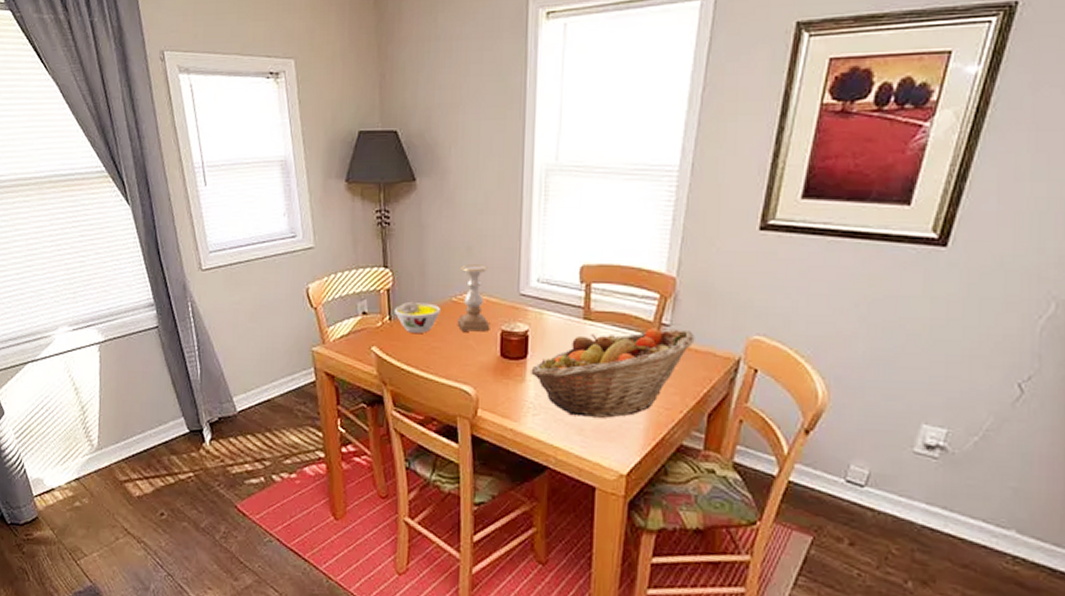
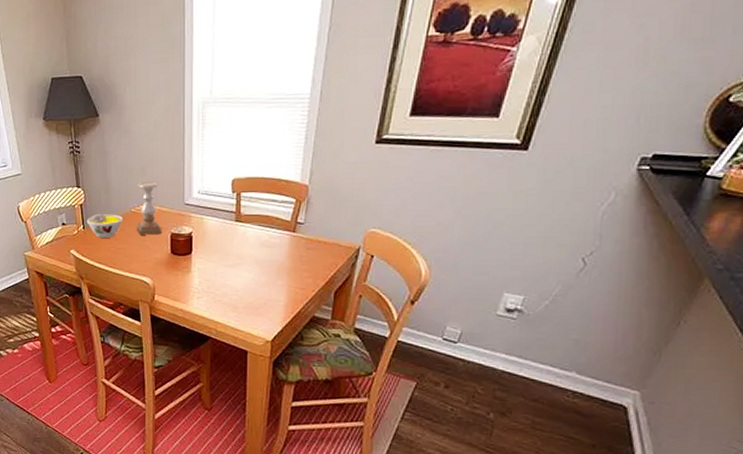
fruit basket: present [531,328,695,418] -> none [195,226,324,298]

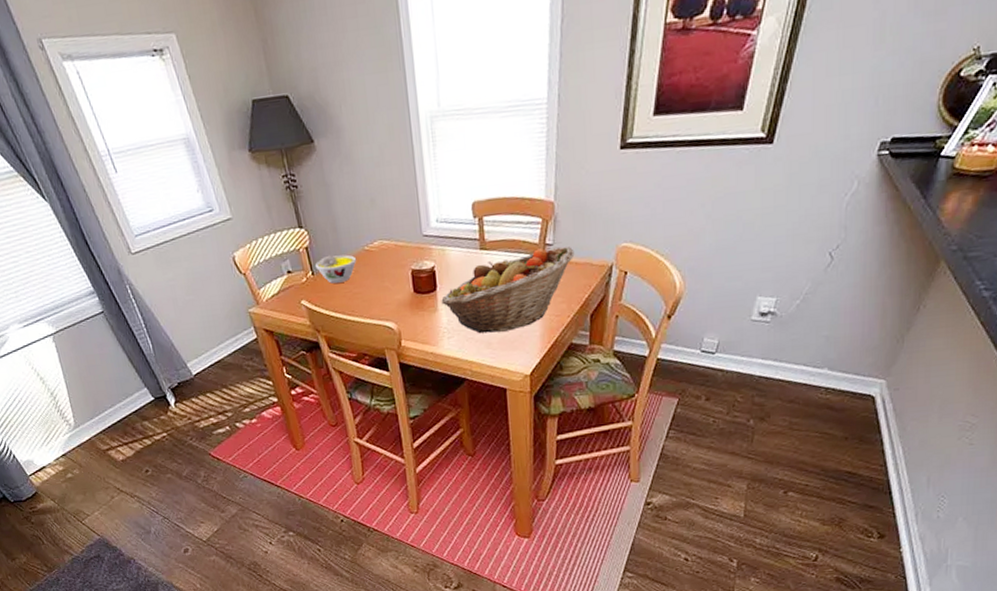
candle holder: present [136,182,162,235] -> none [367,213,402,276]
fruit basket: none [195,226,324,298] -> present [441,246,575,334]

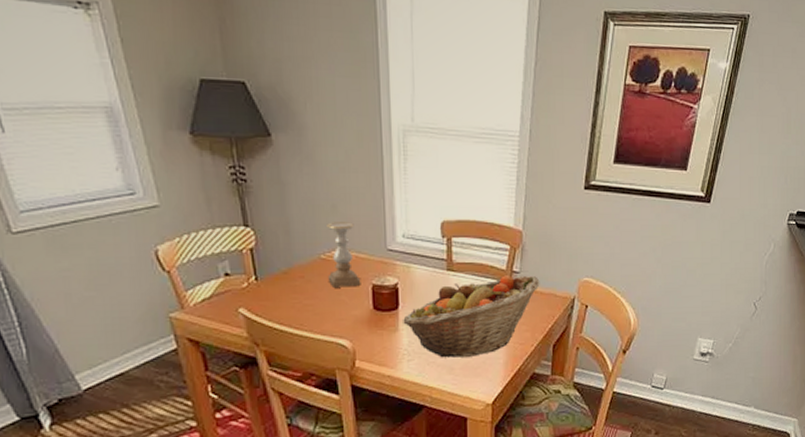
bowl: present [316,254,357,283] -> none [261,260,311,292]
candle holder: none [367,213,402,276] -> present [327,222,361,287]

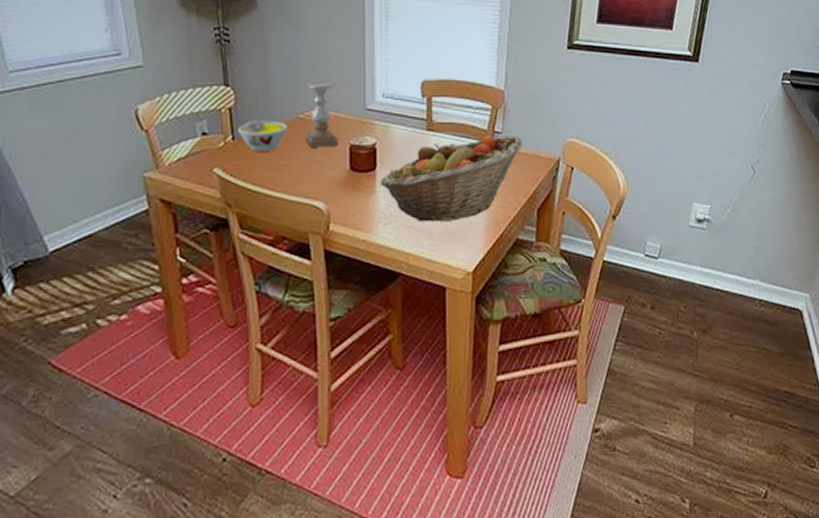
bowl: none [261,260,311,292] -> present [238,119,288,151]

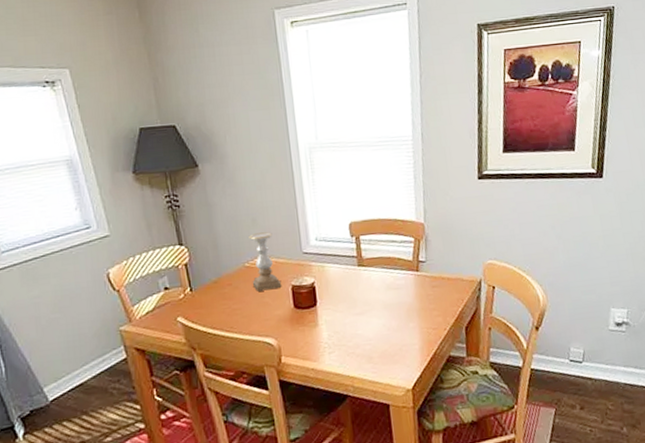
bowl: present [238,119,288,151] -> none [194,271,237,300]
fruit basket: present [380,135,523,222] -> none [322,263,446,348]

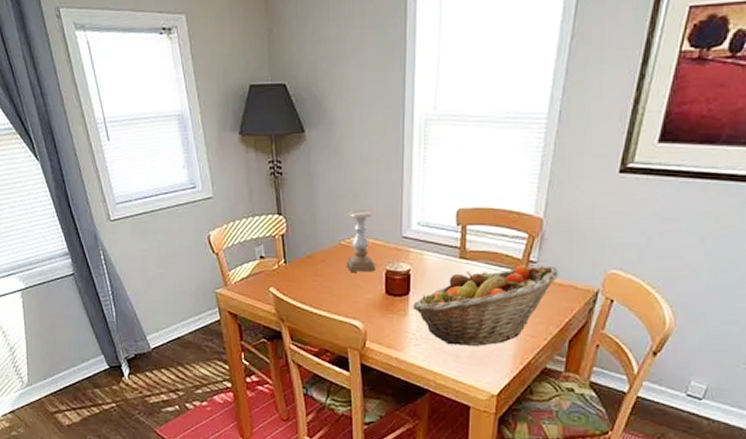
fruit basket: none [322,263,446,348] -> present [413,265,559,346]

